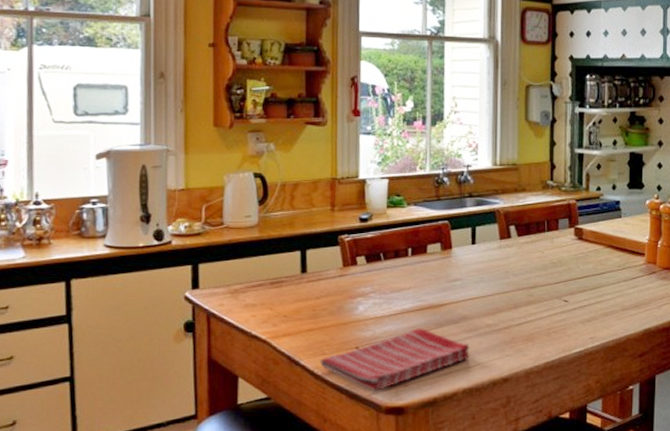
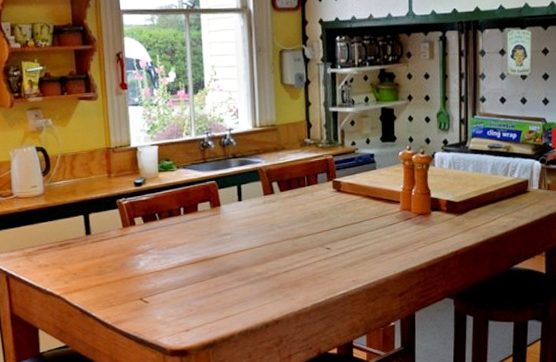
dish towel: present [320,327,470,392] -> none [109,278,243,337]

